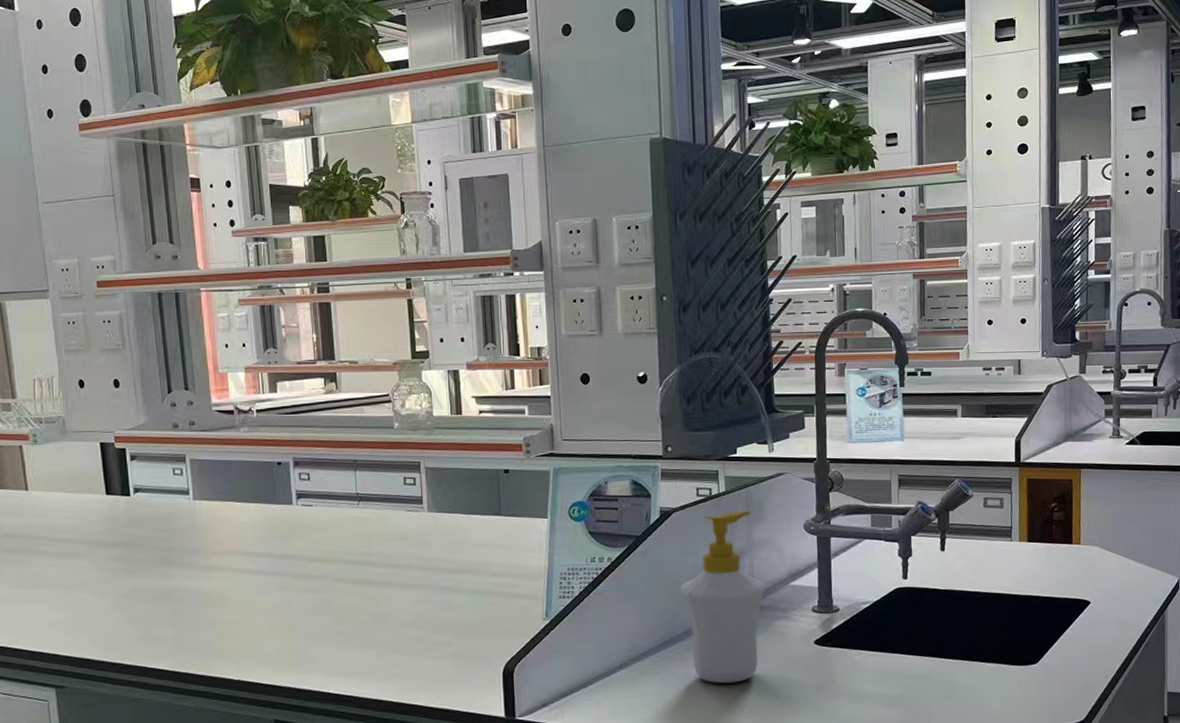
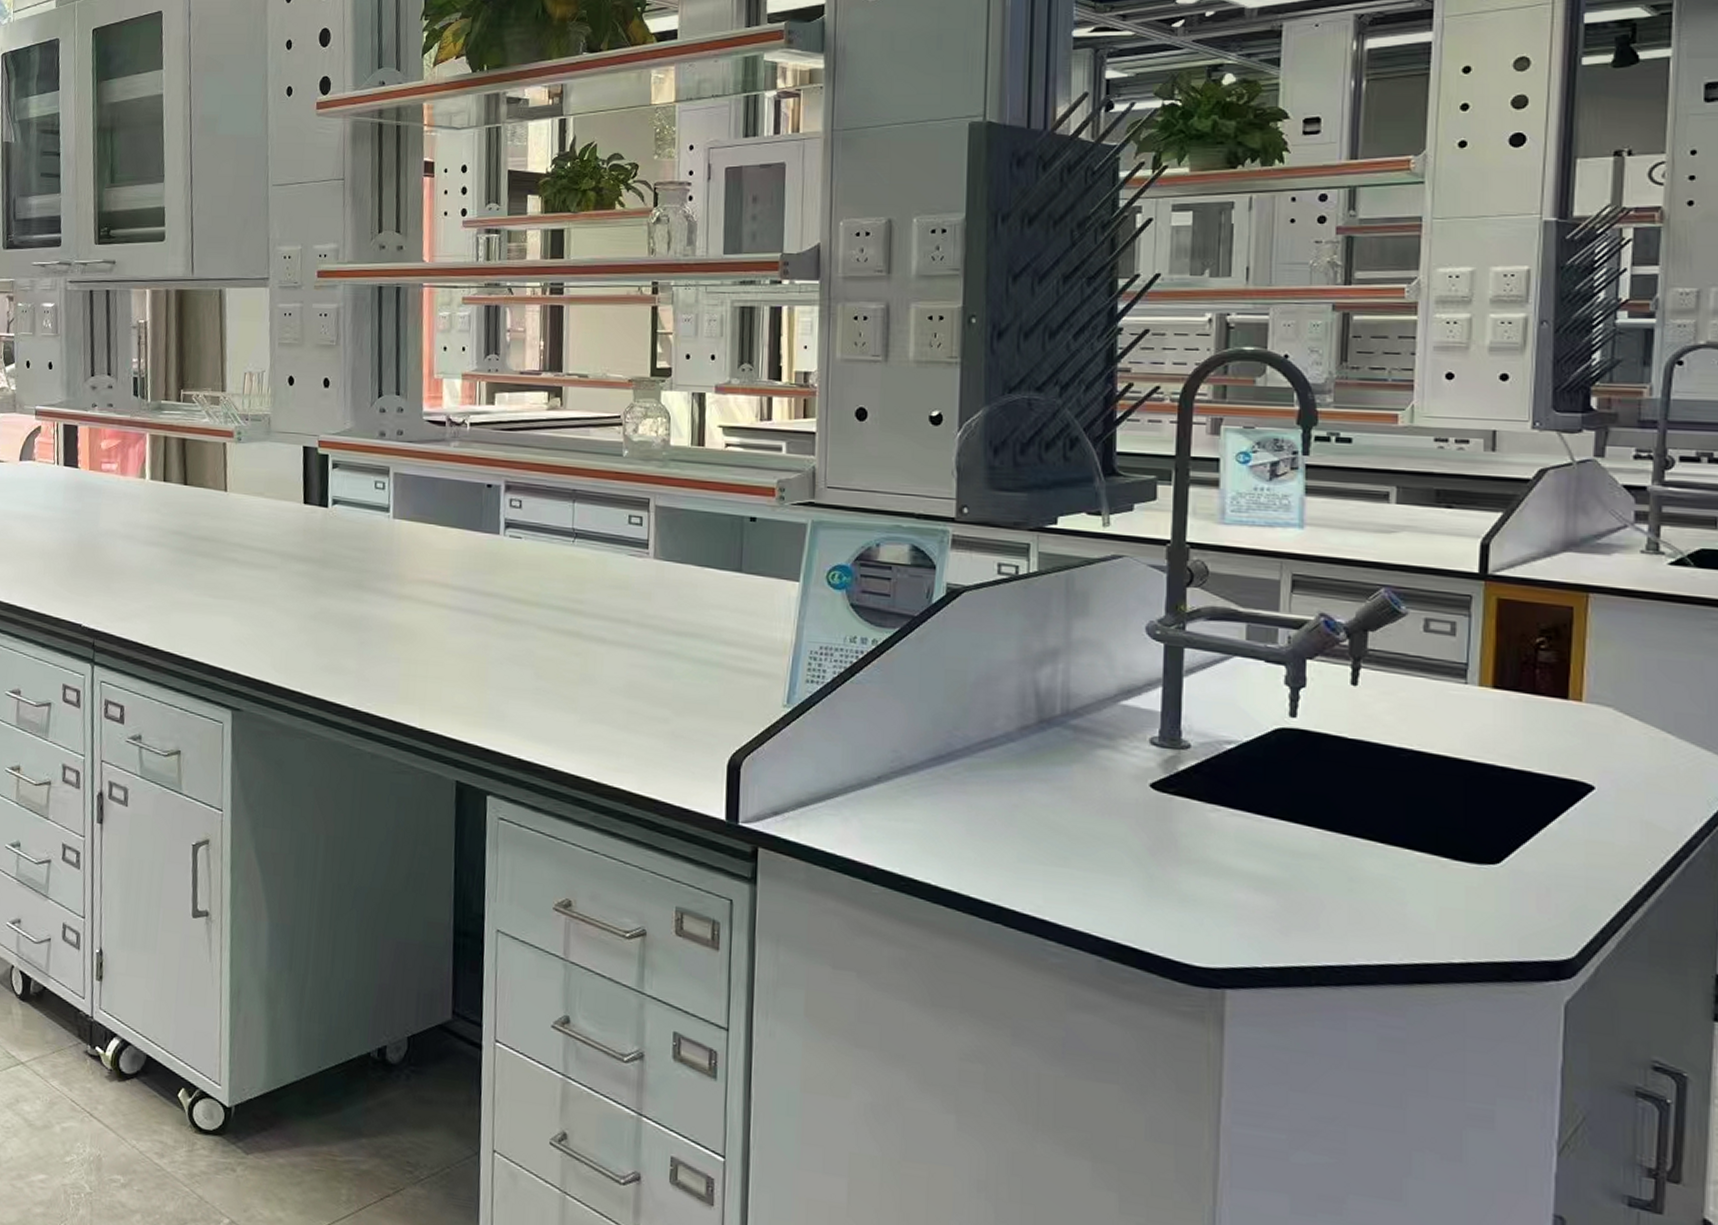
soap bottle: present [679,510,766,684] -> none [965,598,1085,823]

